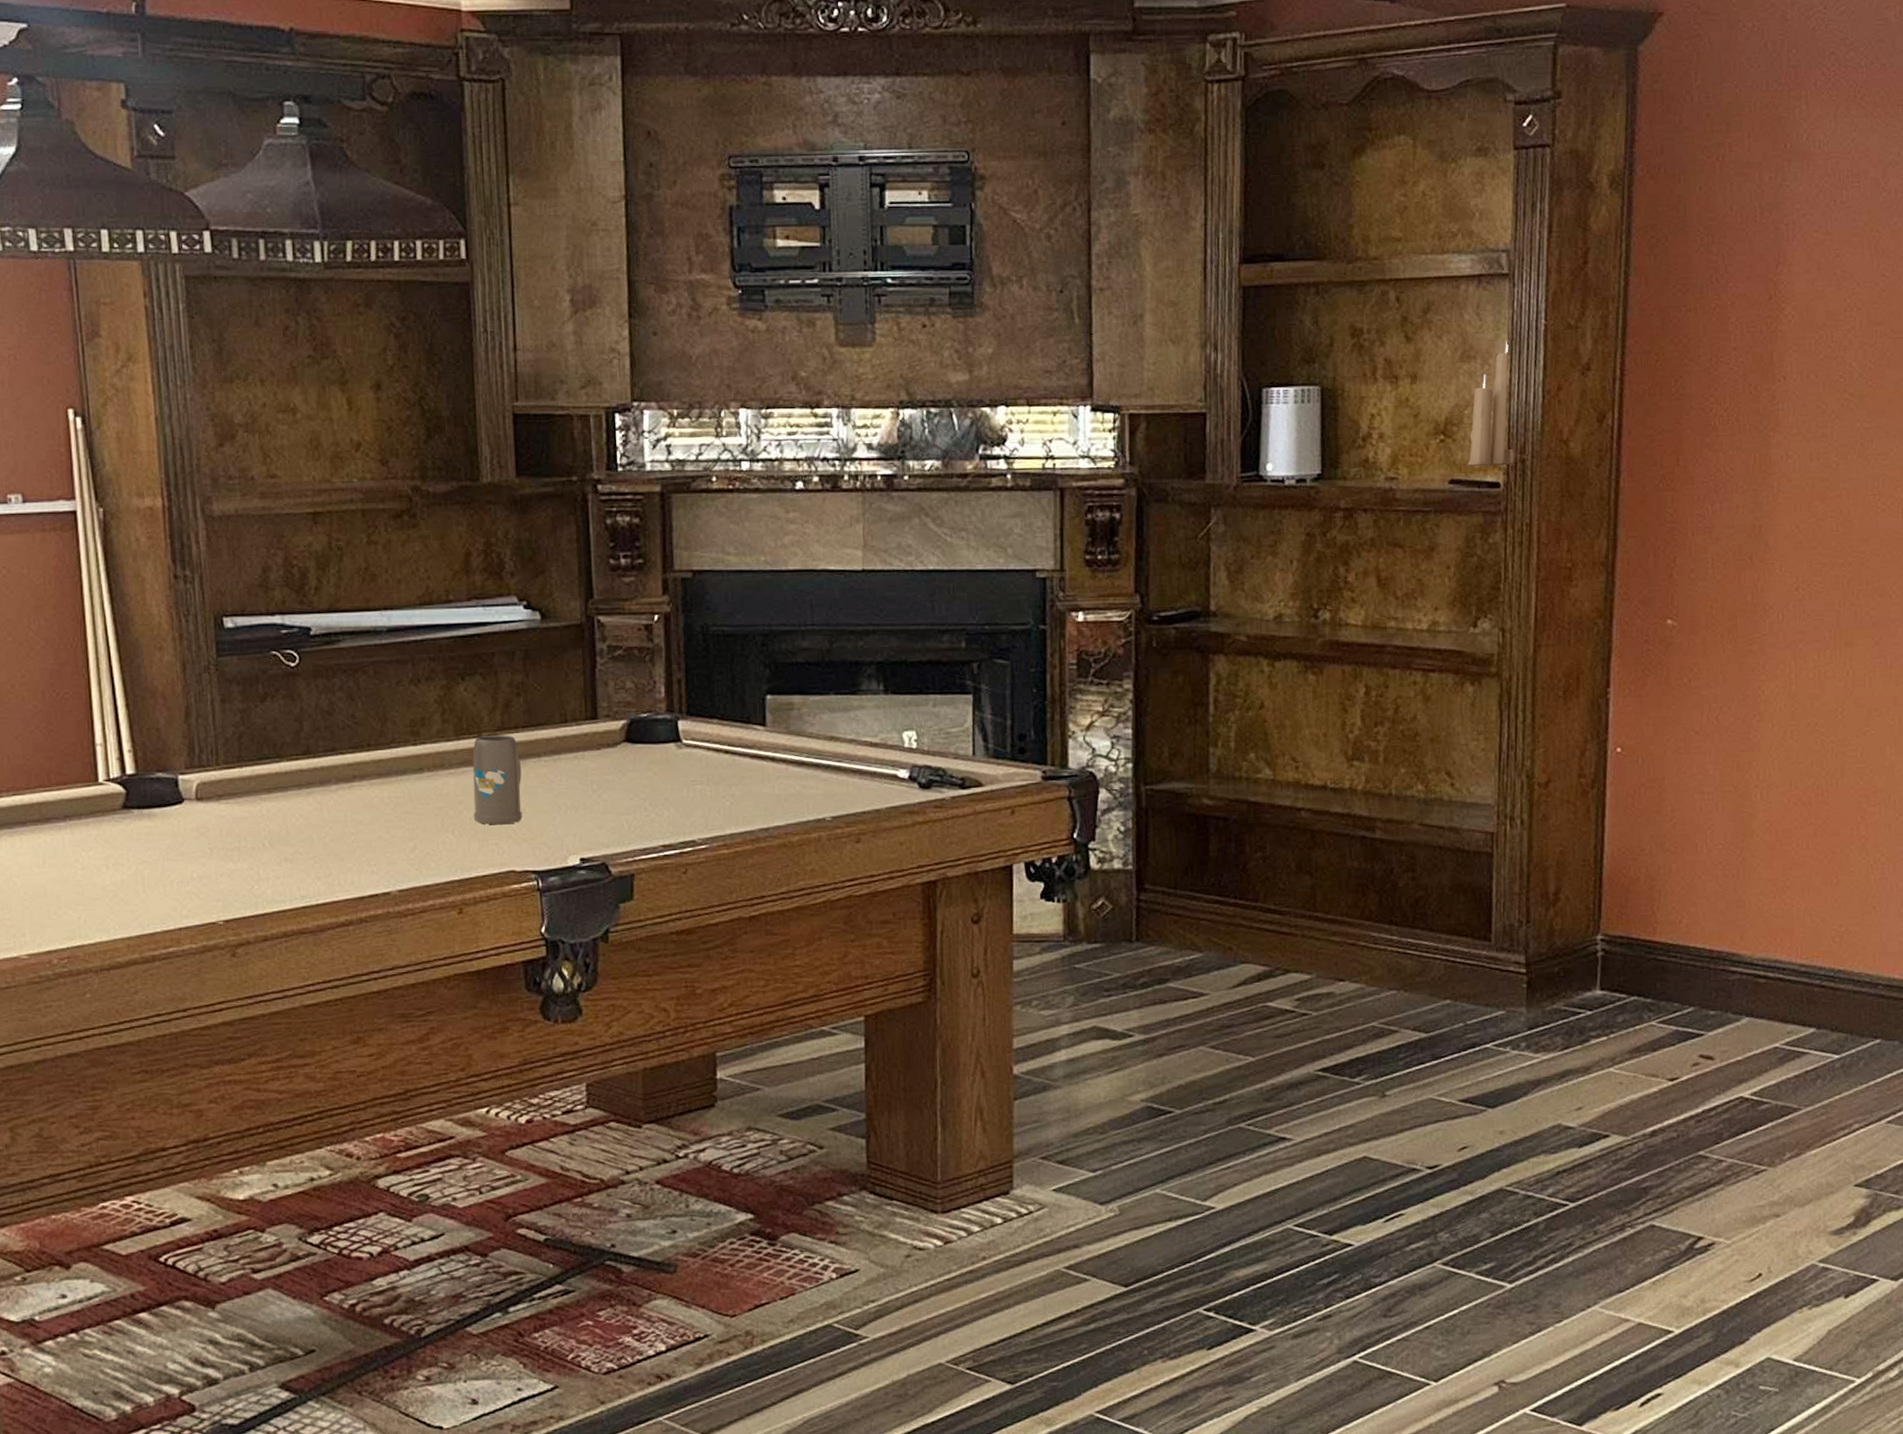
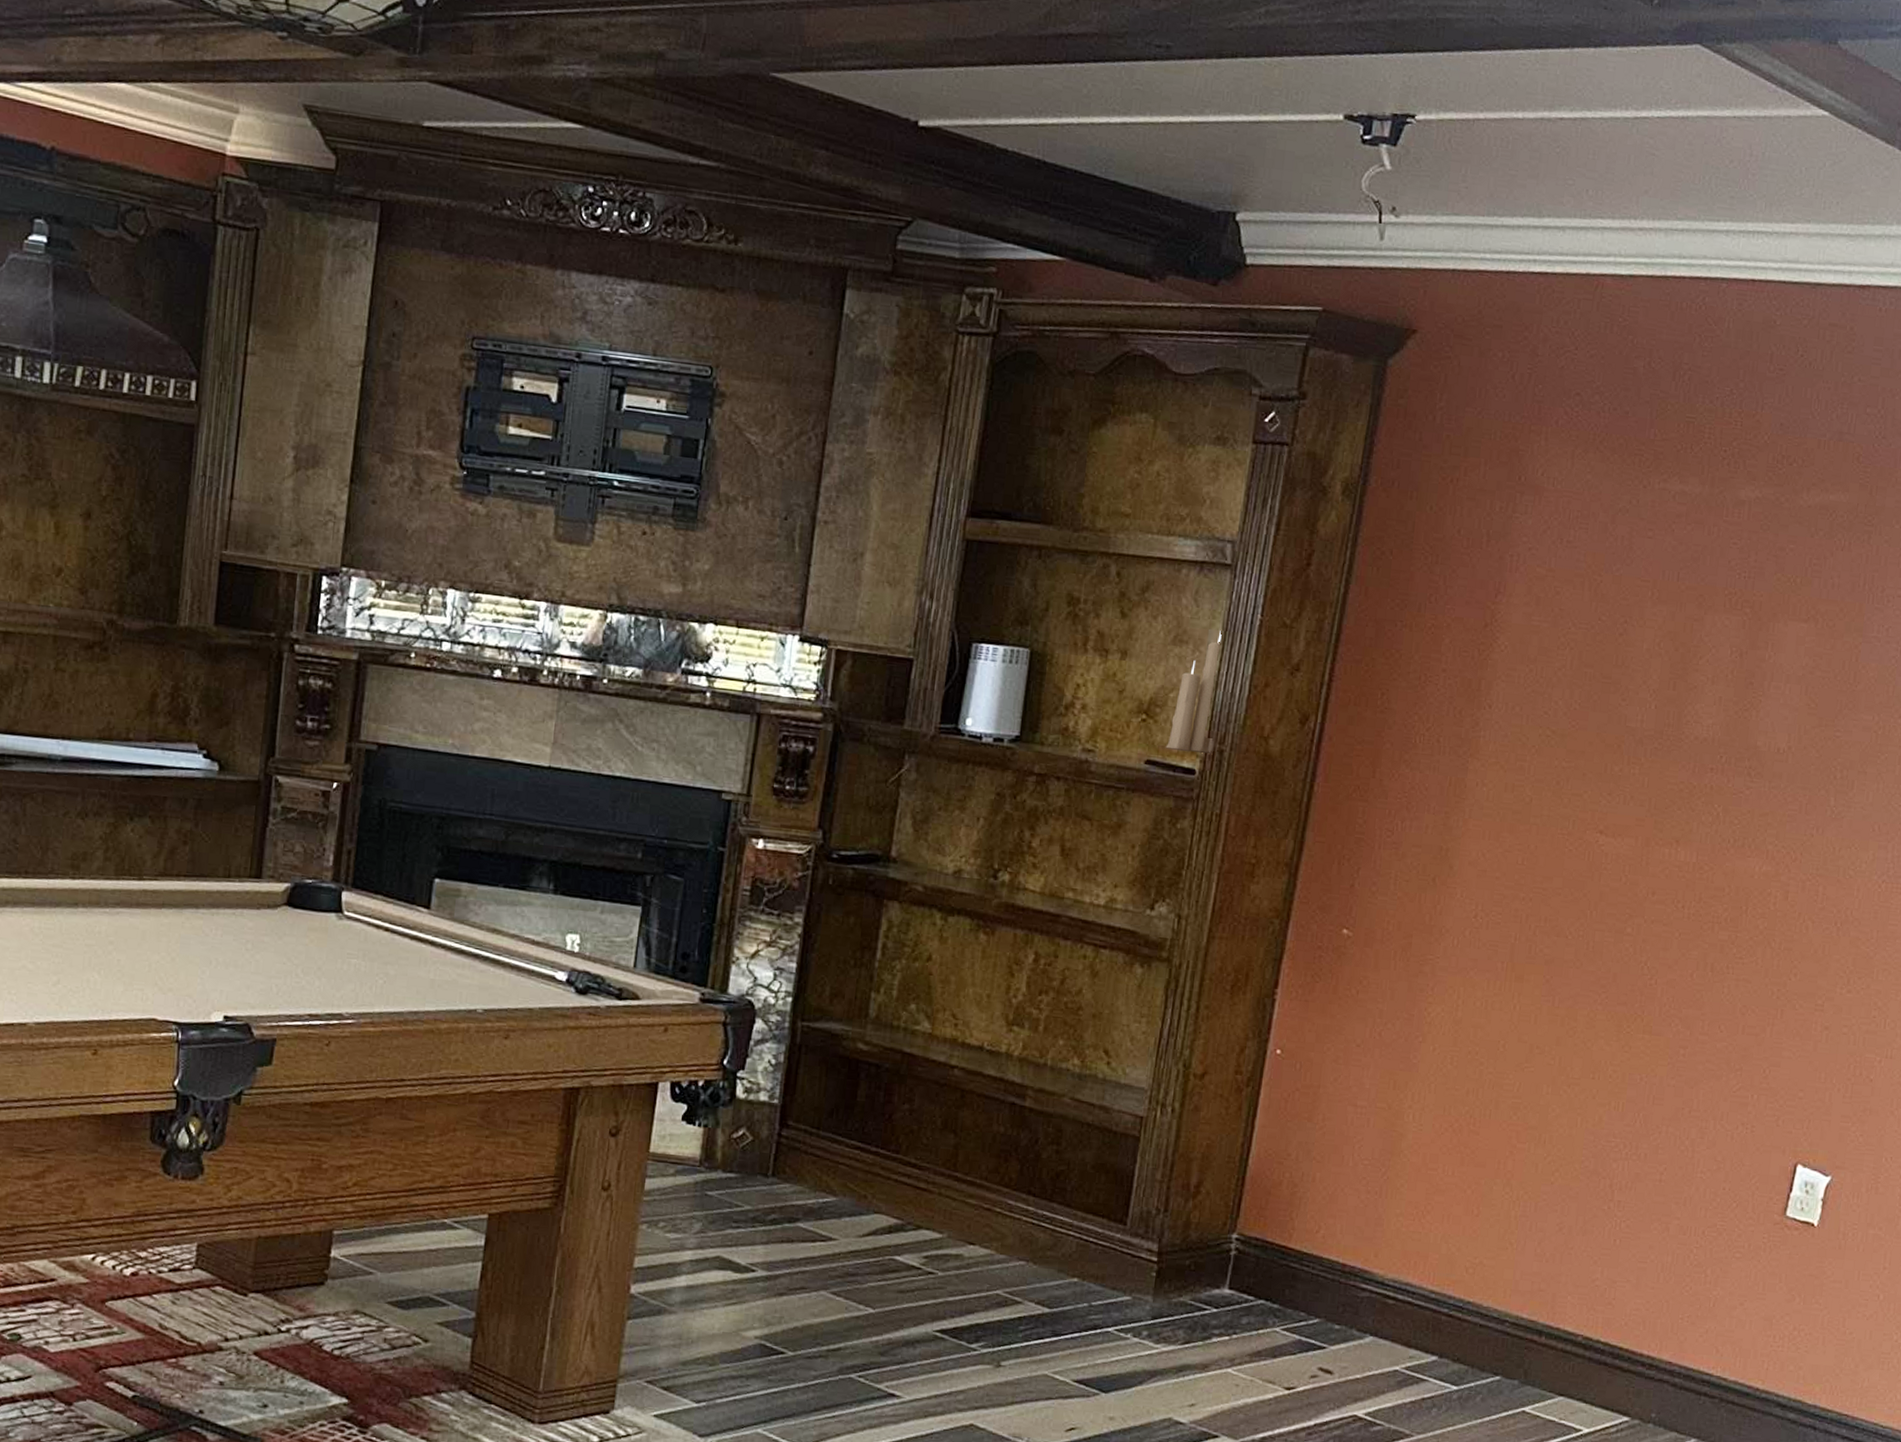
beer mug: present [472,734,522,825] -> none [121,878,178,971]

